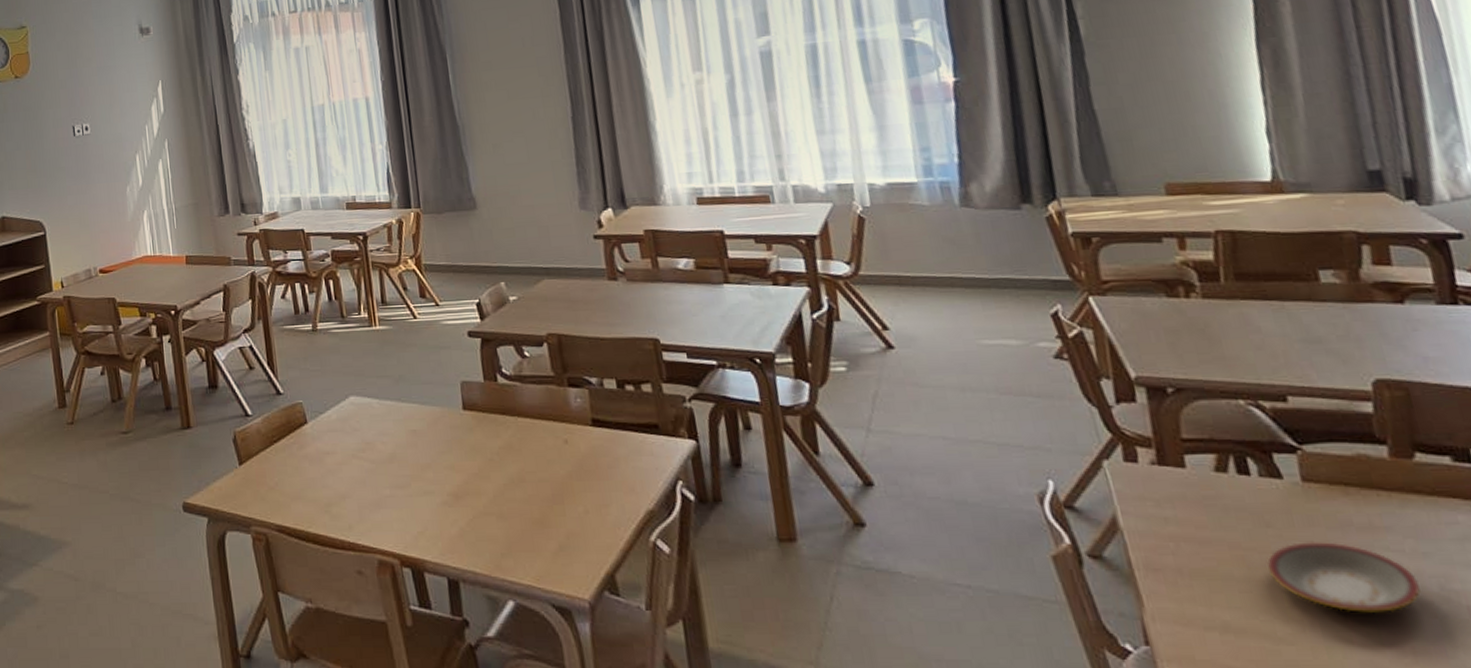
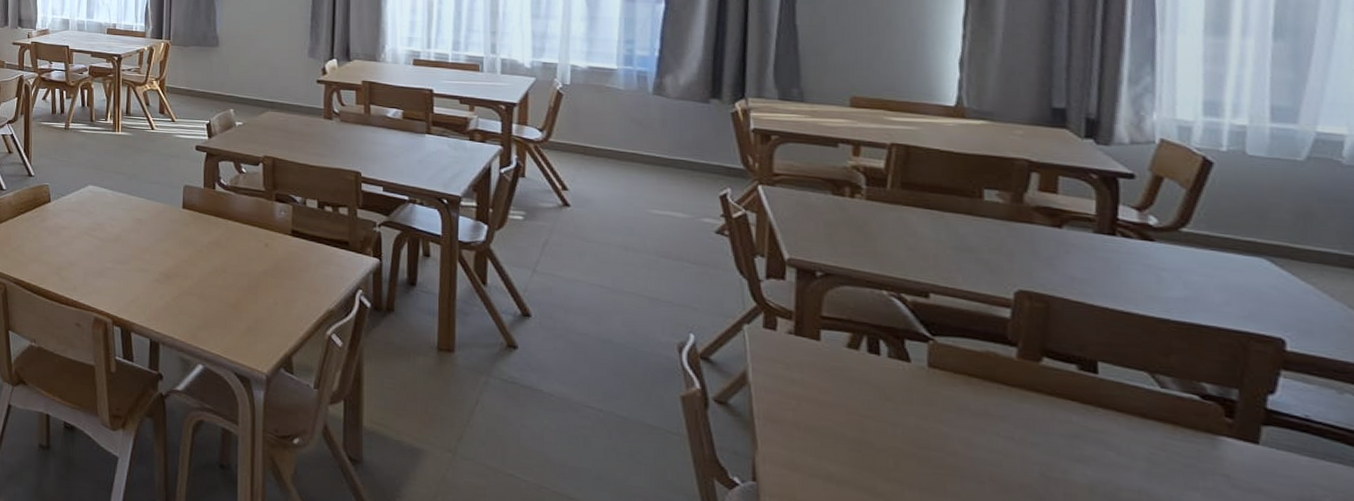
plate: present [1267,542,1421,613] -> none [881,417,1021,488]

